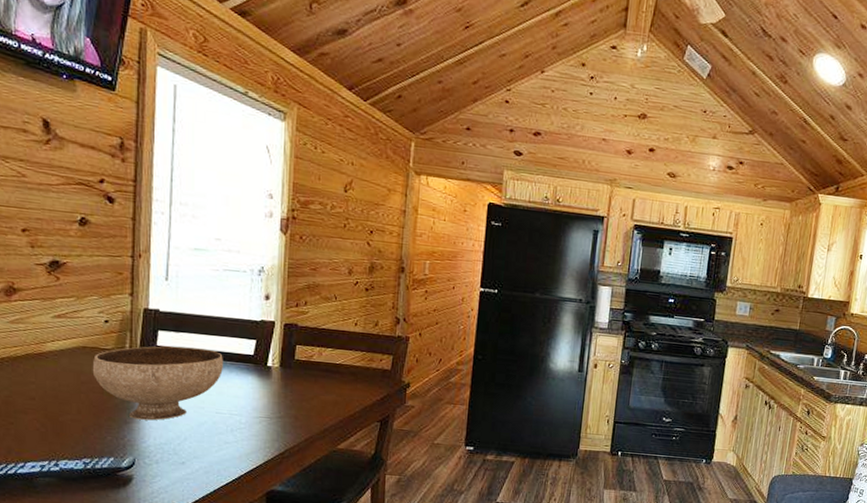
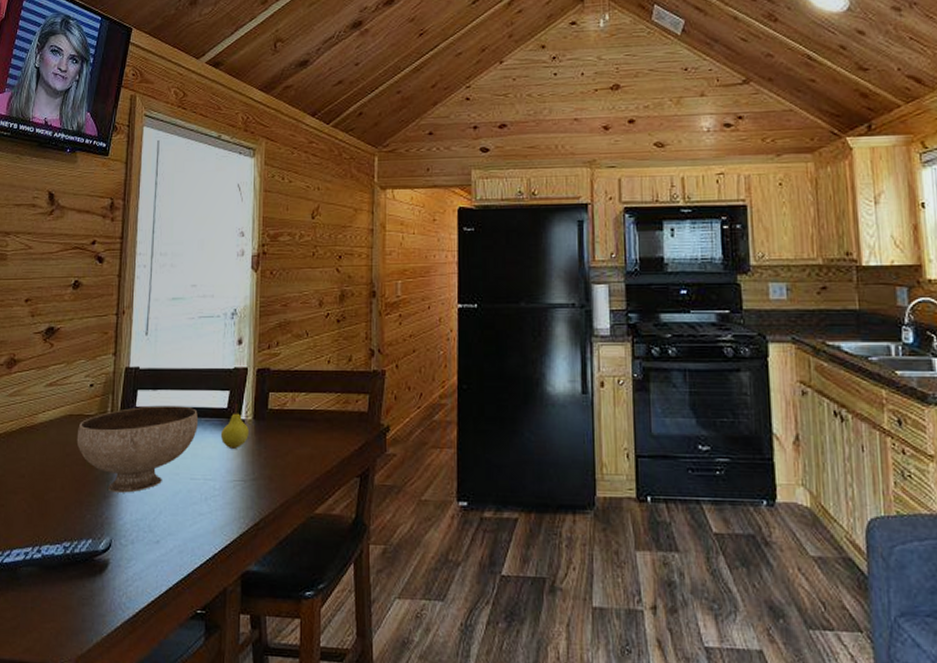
fruit: none [246,352,275,391] -> present [220,404,249,450]

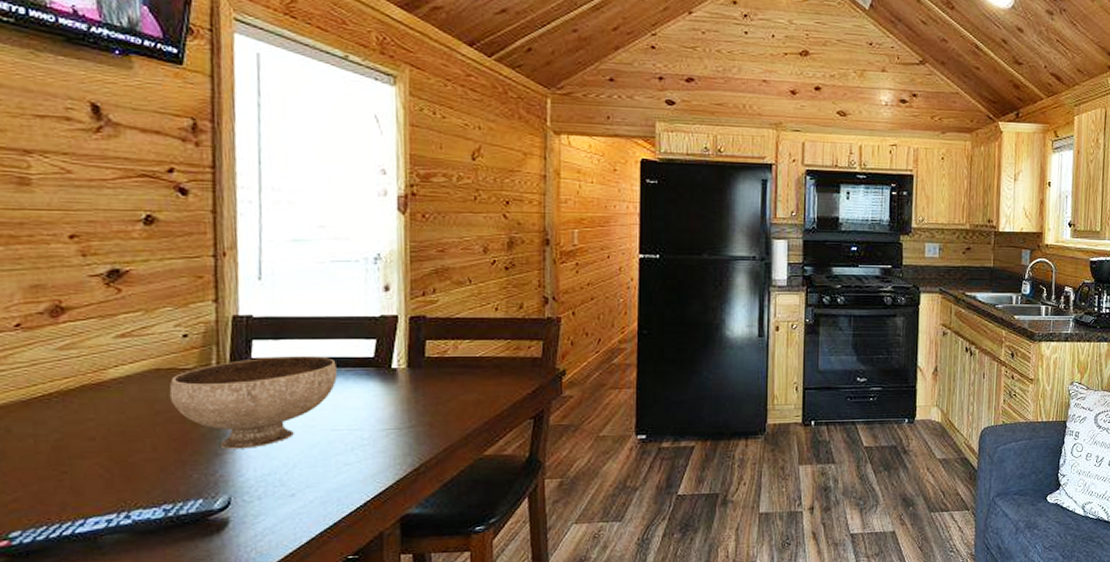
fruit: present [220,404,249,450] -> none [366,353,402,399]

